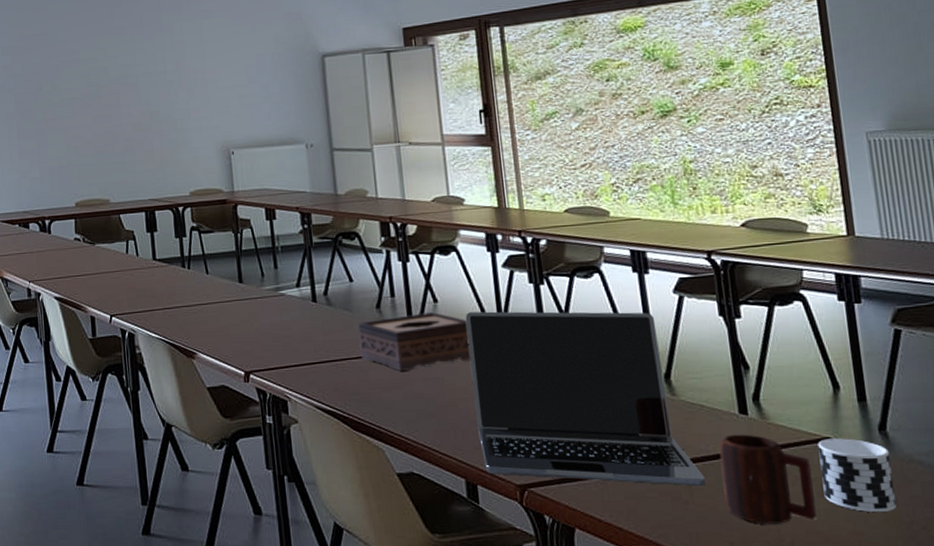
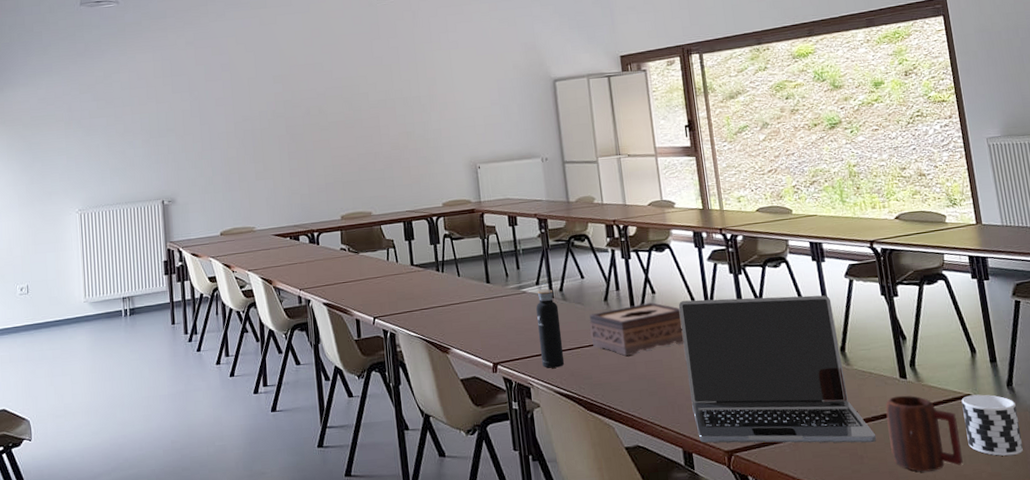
water bottle: none [296,285,328,381] -> present [536,283,565,368]

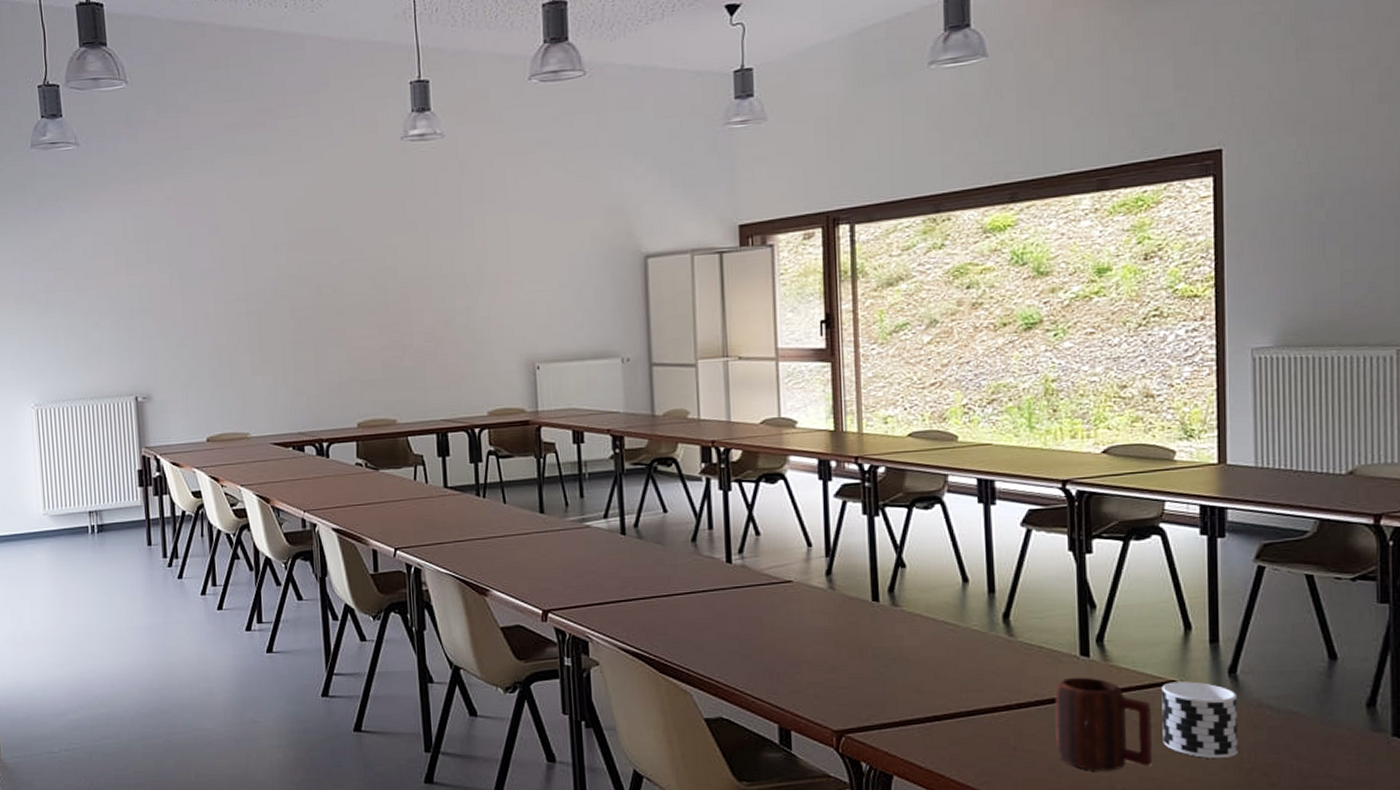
water bottle: present [536,283,565,368] -> none [602,516,635,620]
tissue box: present [589,302,684,356] -> none [670,546,793,610]
laptop: present [678,295,876,443] -> none [789,545,1037,732]

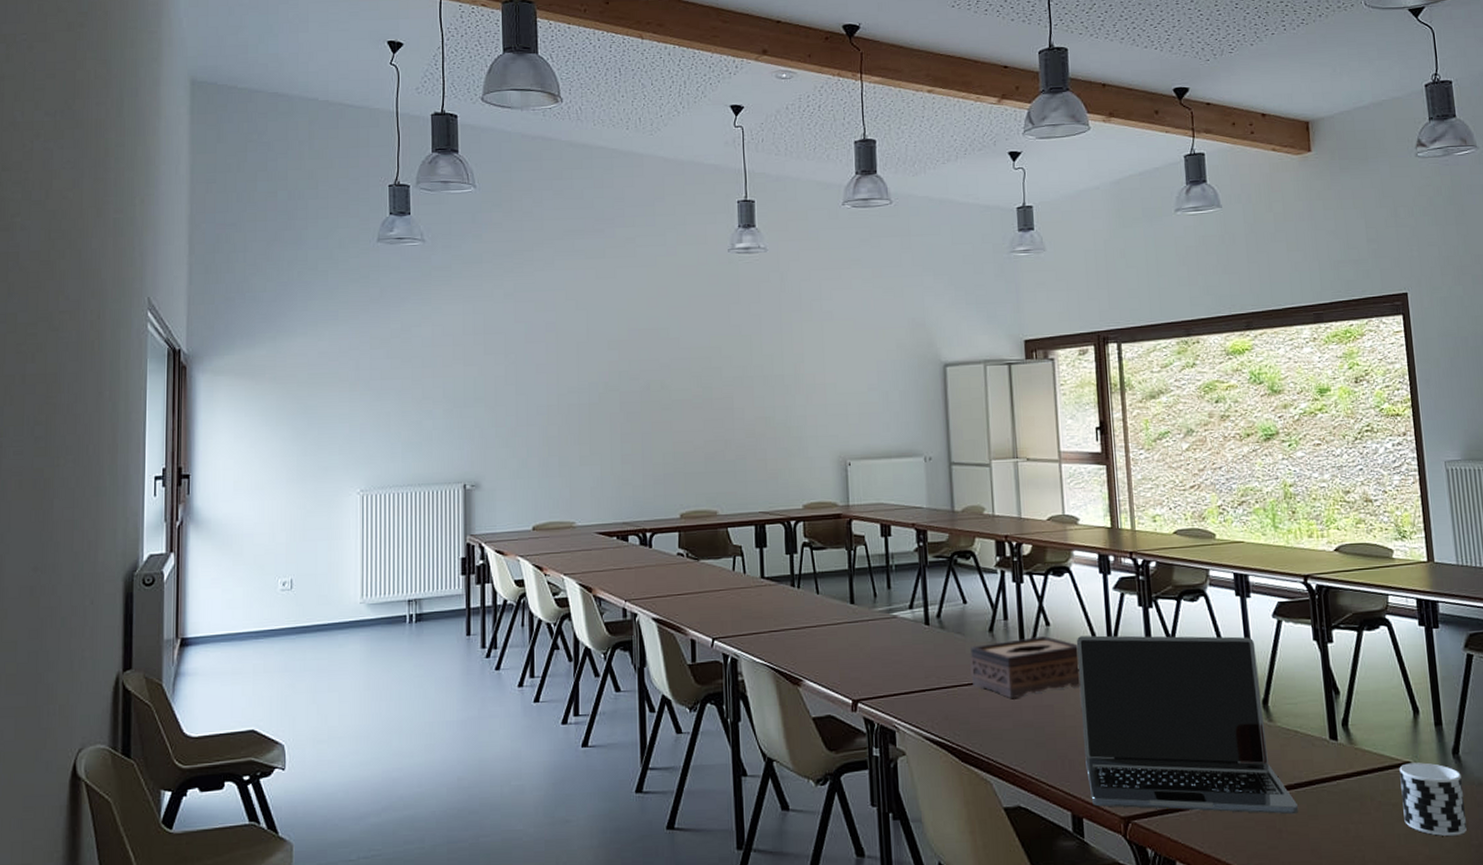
tissue box: none [670,546,793,610] -> present [970,636,1080,698]
laptop: none [789,545,1037,732] -> present [1076,635,1298,815]
mug: present [1054,677,1152,771] -> none [1311,759,1397,851]

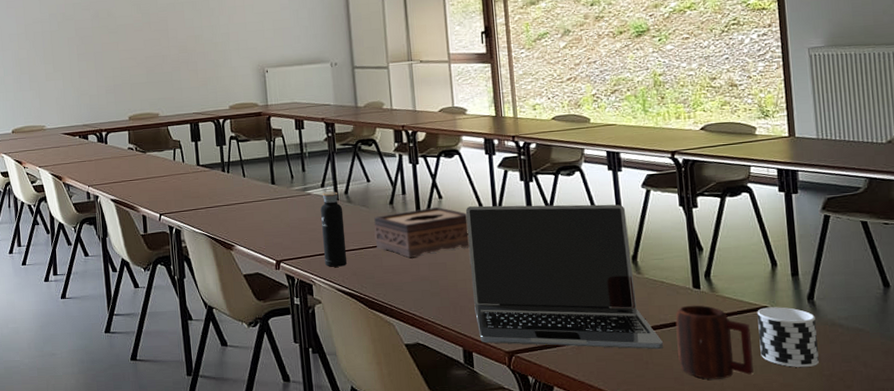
water bottle: none [908,607,938,709] -> present [320,185,348,267]
mug: none [1311,759,1397,851] -> present [675,305,753,380]

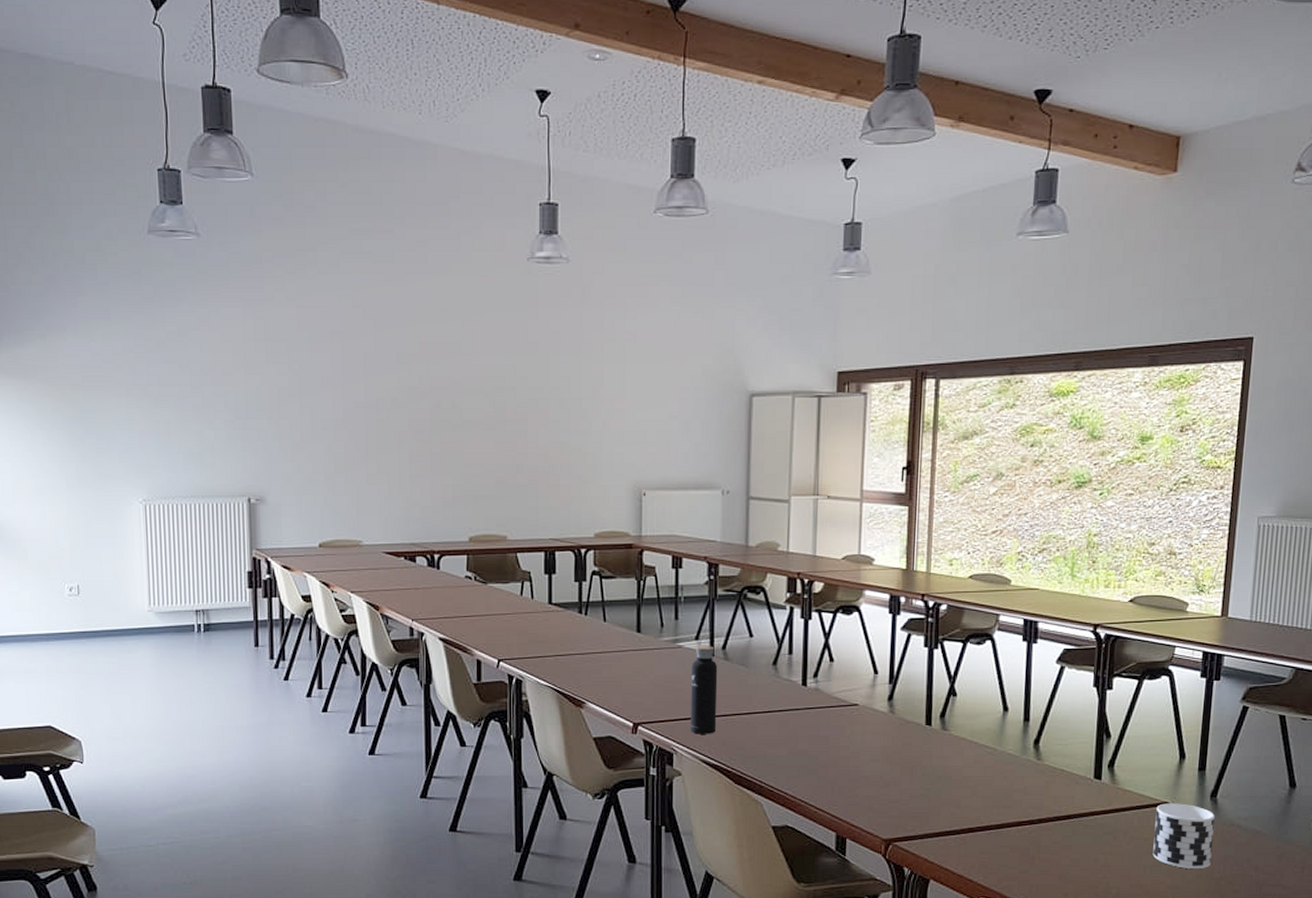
tissue box: present [374,207,469,258] -> none [751,672,859,728]
laptop: present [465,204,663,350] -> none [854,673,1053,844]
mug: present [675,305,753,380] -> none [1067,797,1146,878]

